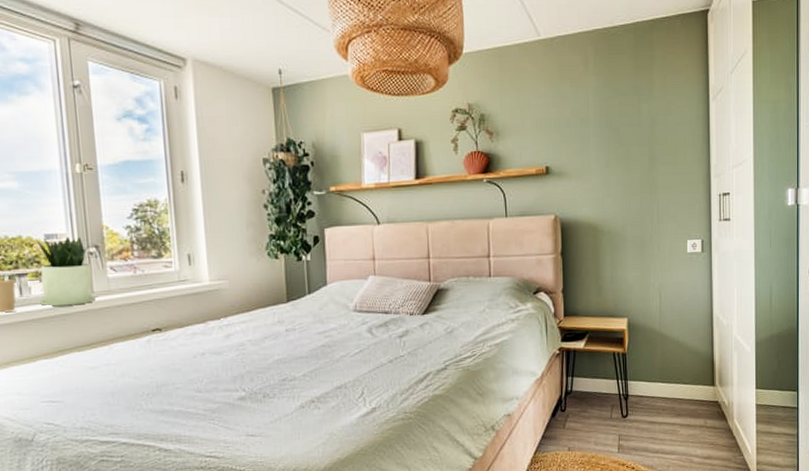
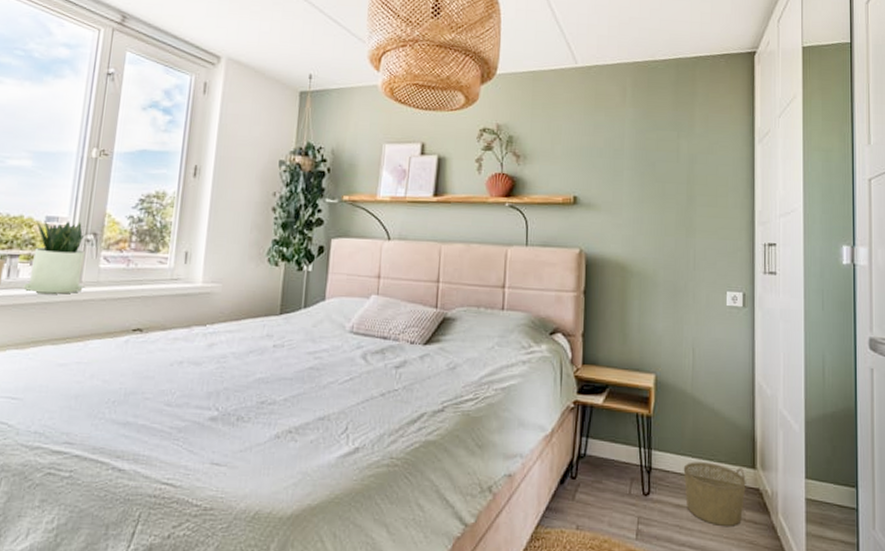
basket: none [655,385,707,435] -> present [683,461,746,527]

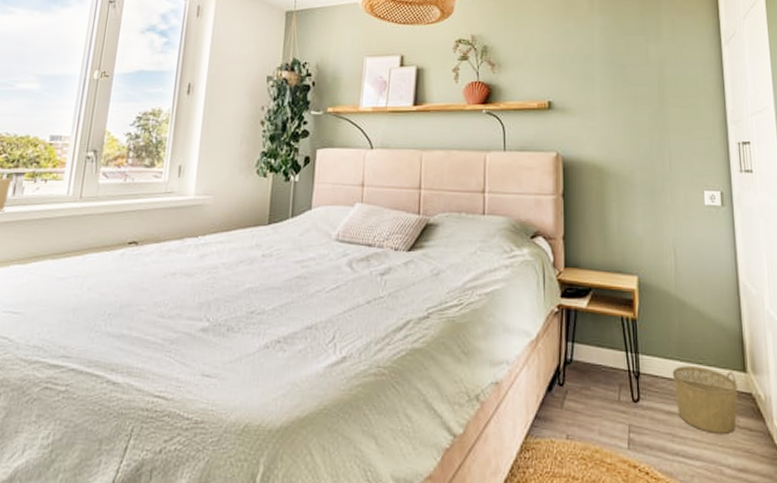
planter: present [22,219,86,294] -> none [26,139,86,210]

